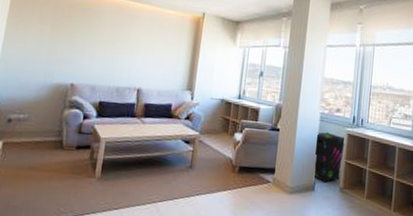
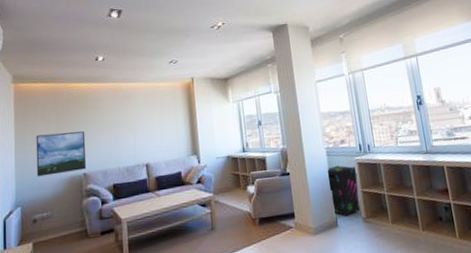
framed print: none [21,34,81,80] -> present [35,131,87,177]

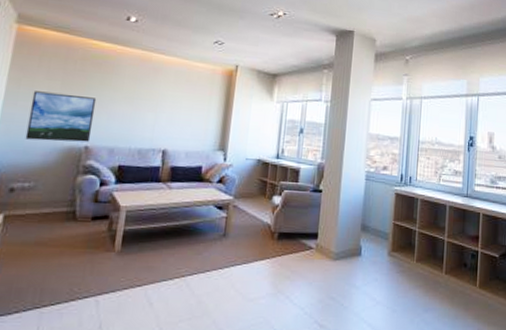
speaker: present [326,165,361,216] -> none [361,191,393,246]

